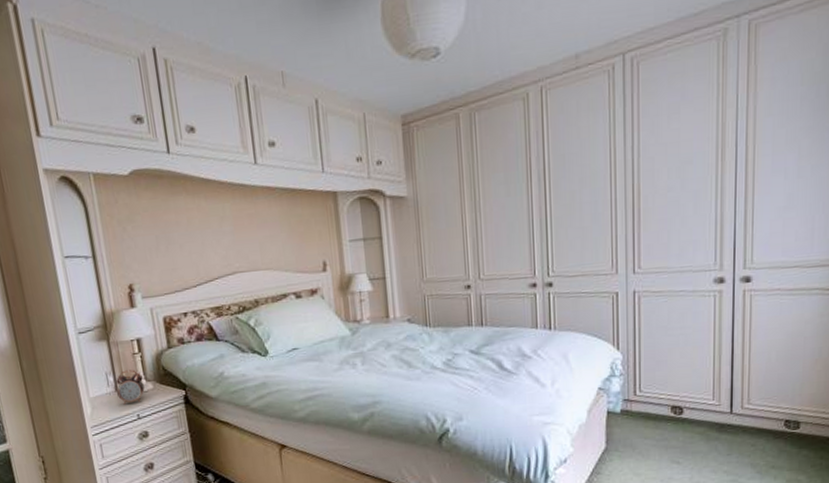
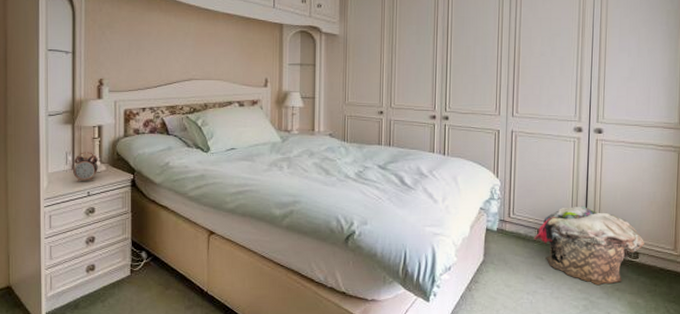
laundry basket: none [666,373,807,465] -> present [533,206,644,286]

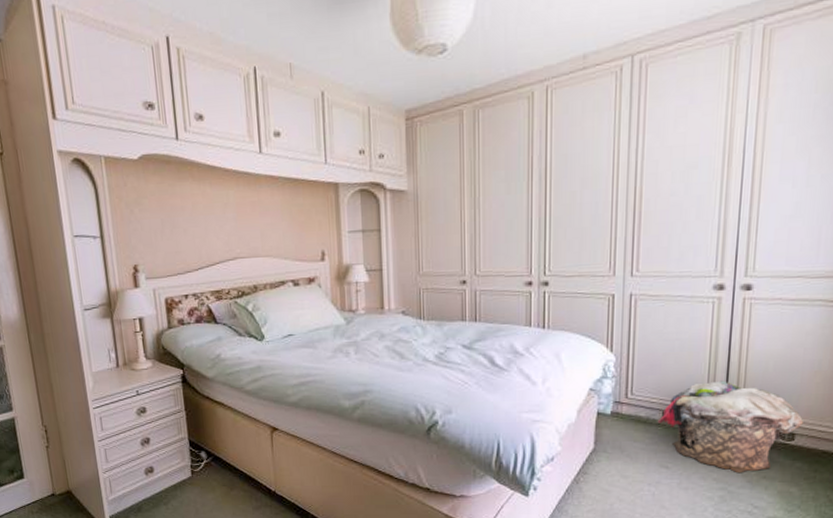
alarm clock: present [73,152,98,182] -> none [118,347,144,381]

